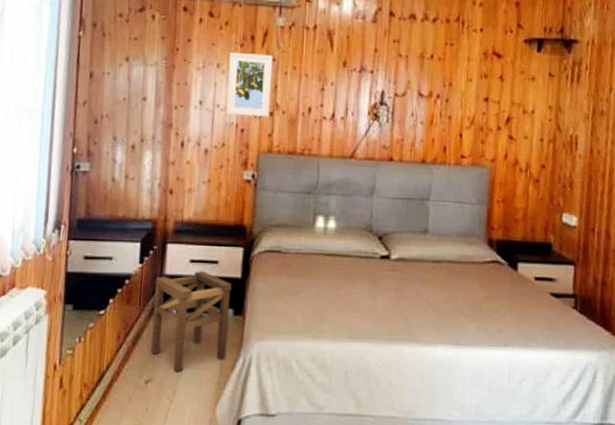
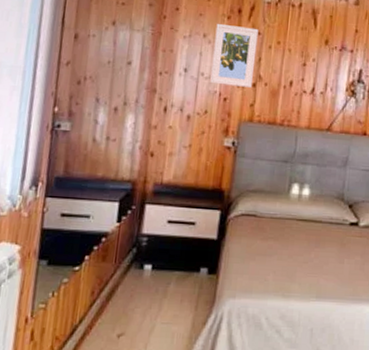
stool: present [151,271,232,372] -> none [125,231,207,326]

